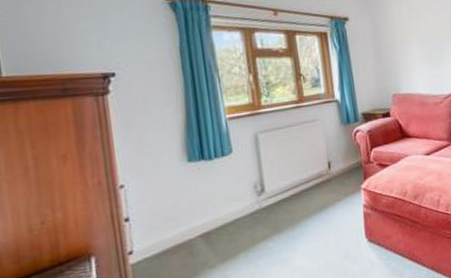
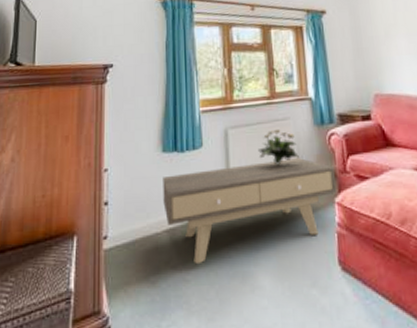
coffee table: none [191,154,362,260] -> present [163,158,336,265]
flowering plant: none [289,131,329,163] -> present [258,130,299,166]

